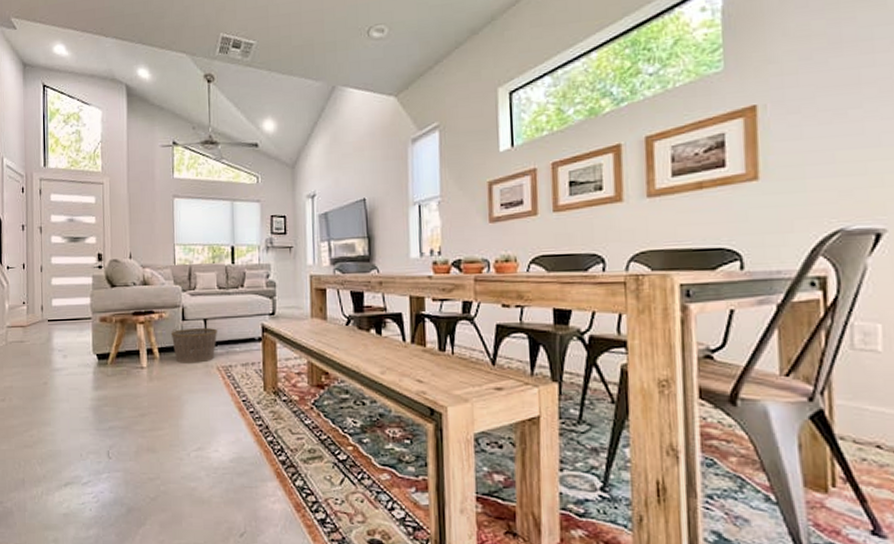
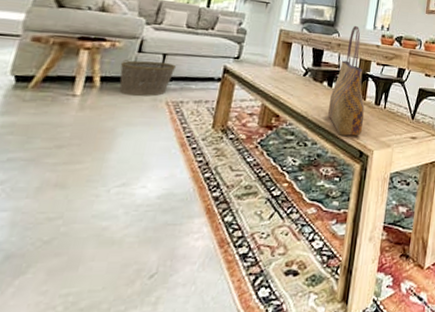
tote bag: none [381,255,428,391] -> present [327,25,365,136]

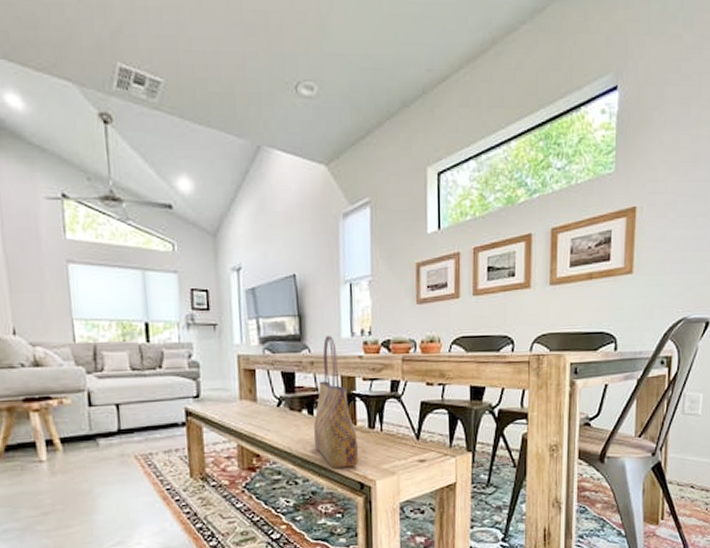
basket: present [119,60,177,96] -> none [75,414,134,454]

